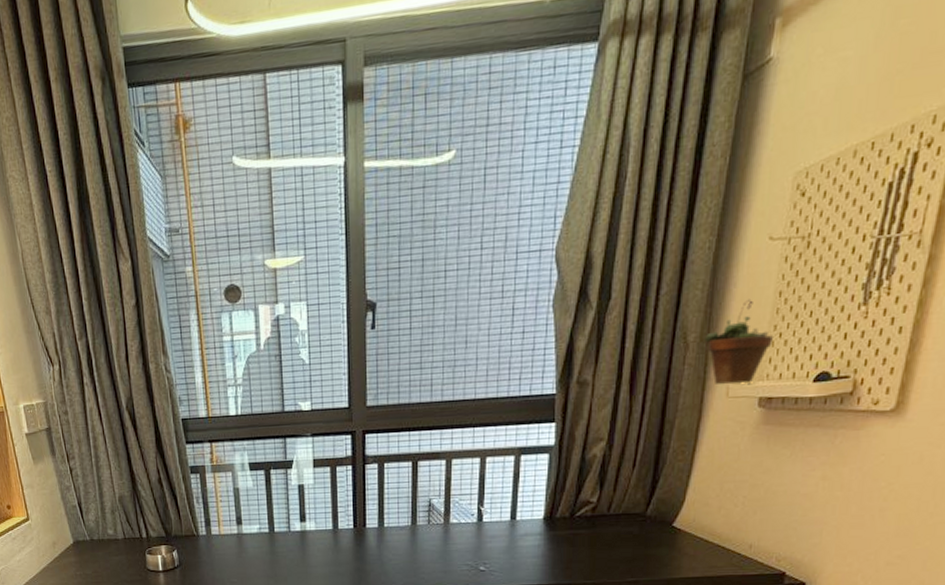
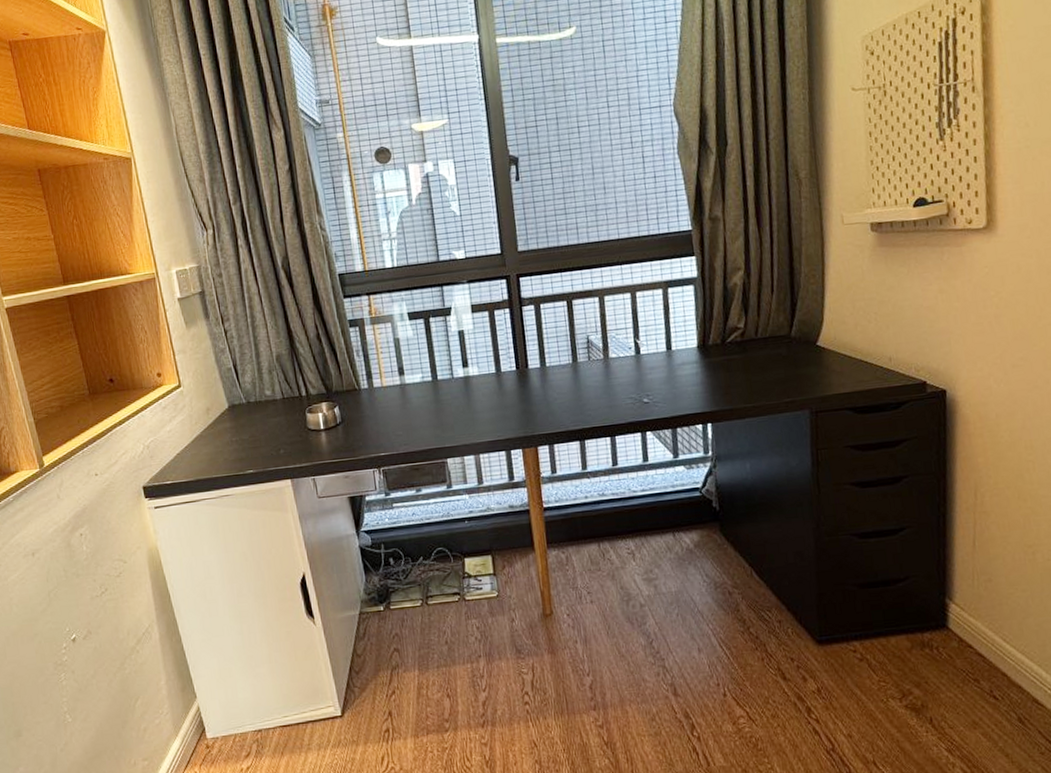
succulent plant: present [704,298,775,385] -> none [814,139,873,214]

